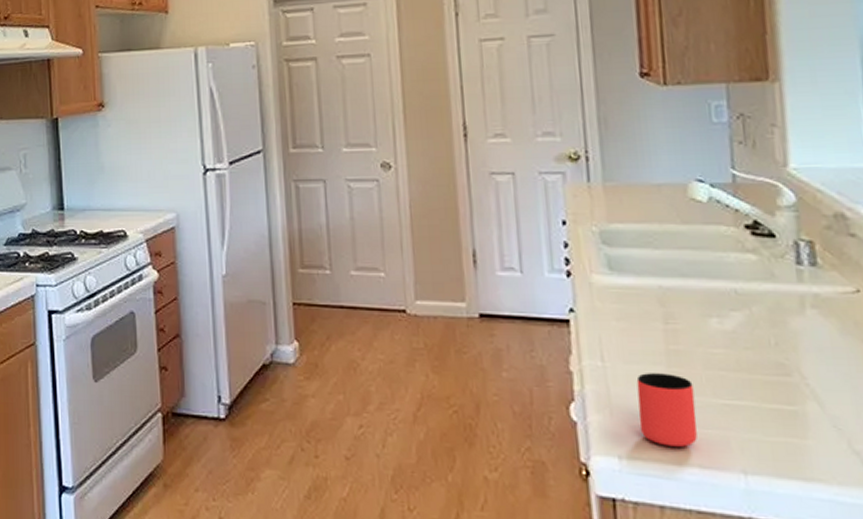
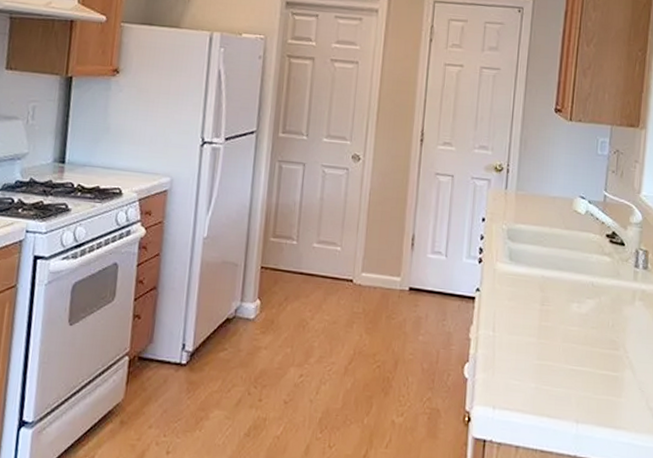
cup: present [636,373,697,447] -> none [511,342,553,401]

